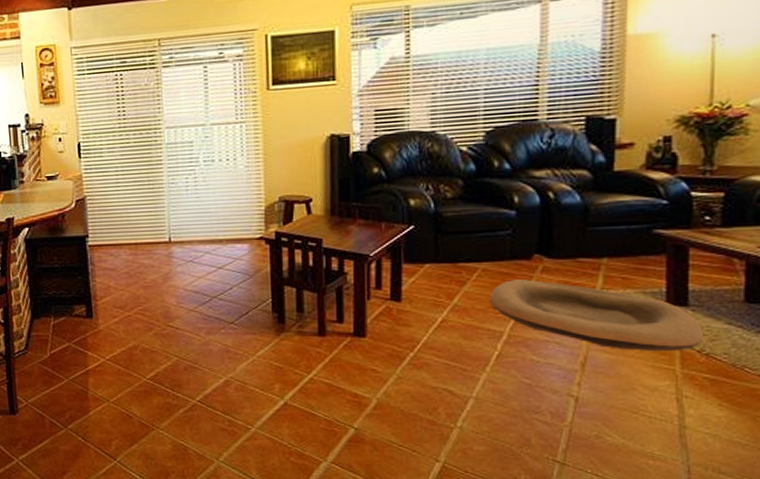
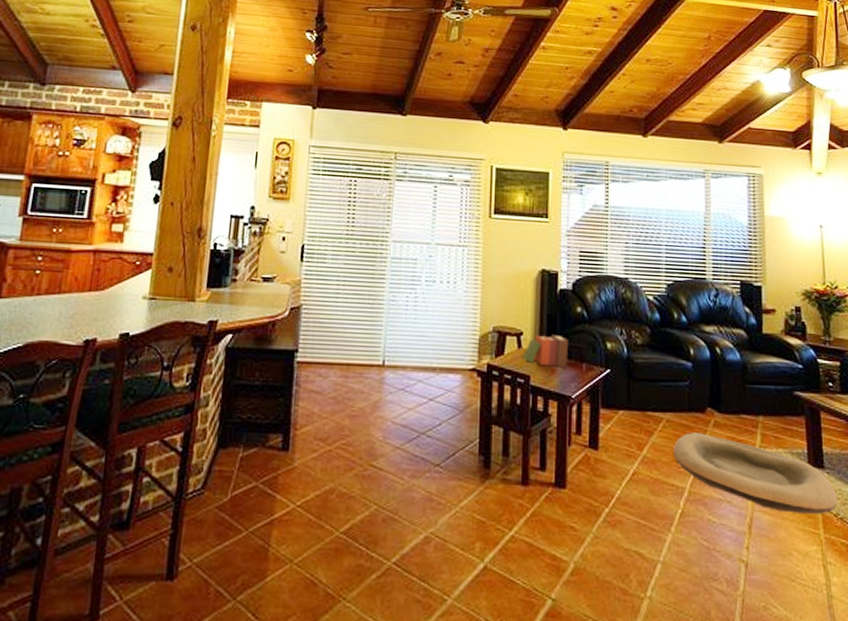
books: none [313,197,365,230] -> present [522,334,569,369]

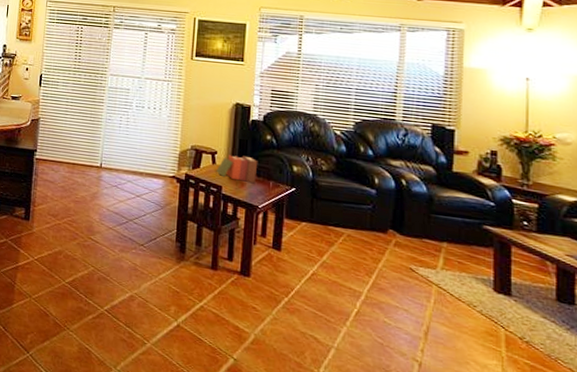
dog bed: present [673,432,838,515] -> none [352,248,525,335]

